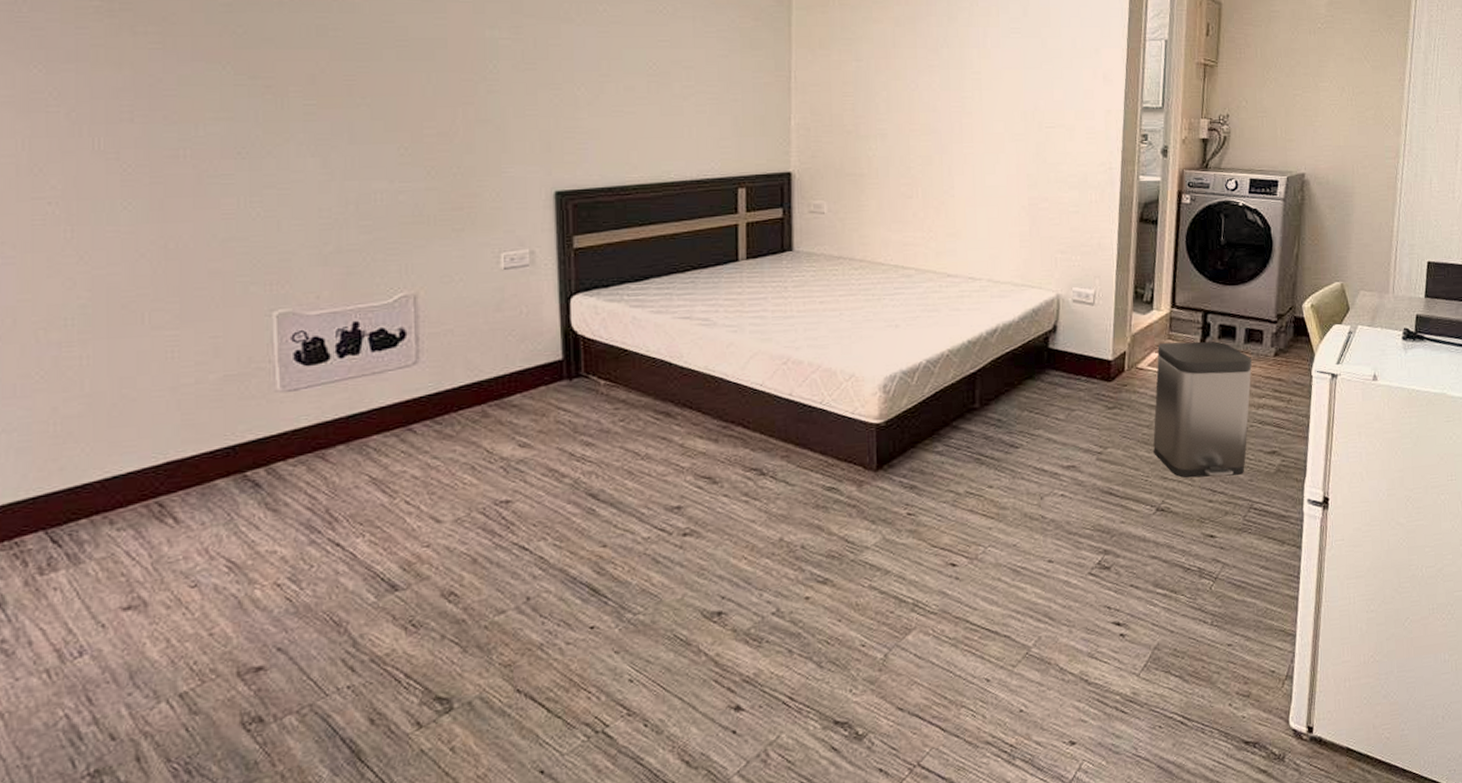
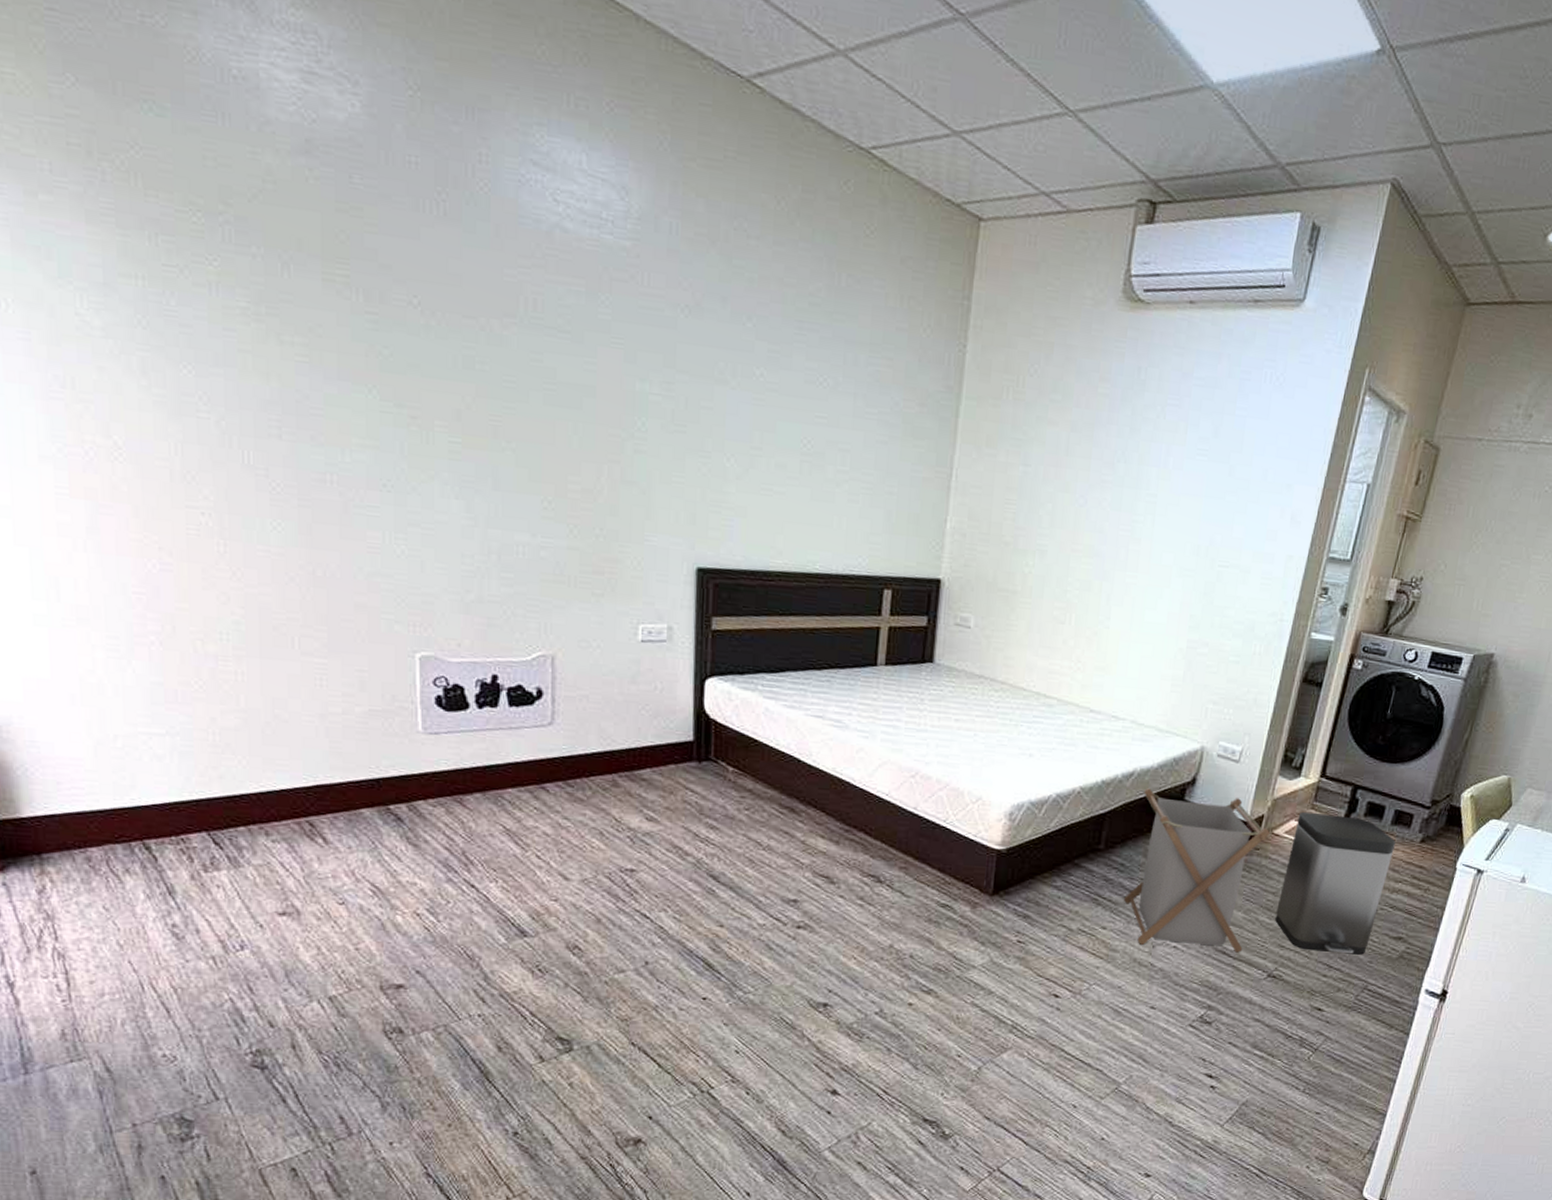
laundry basket: none [1005,339,1135,498] -> present [1123,788,1271,953]

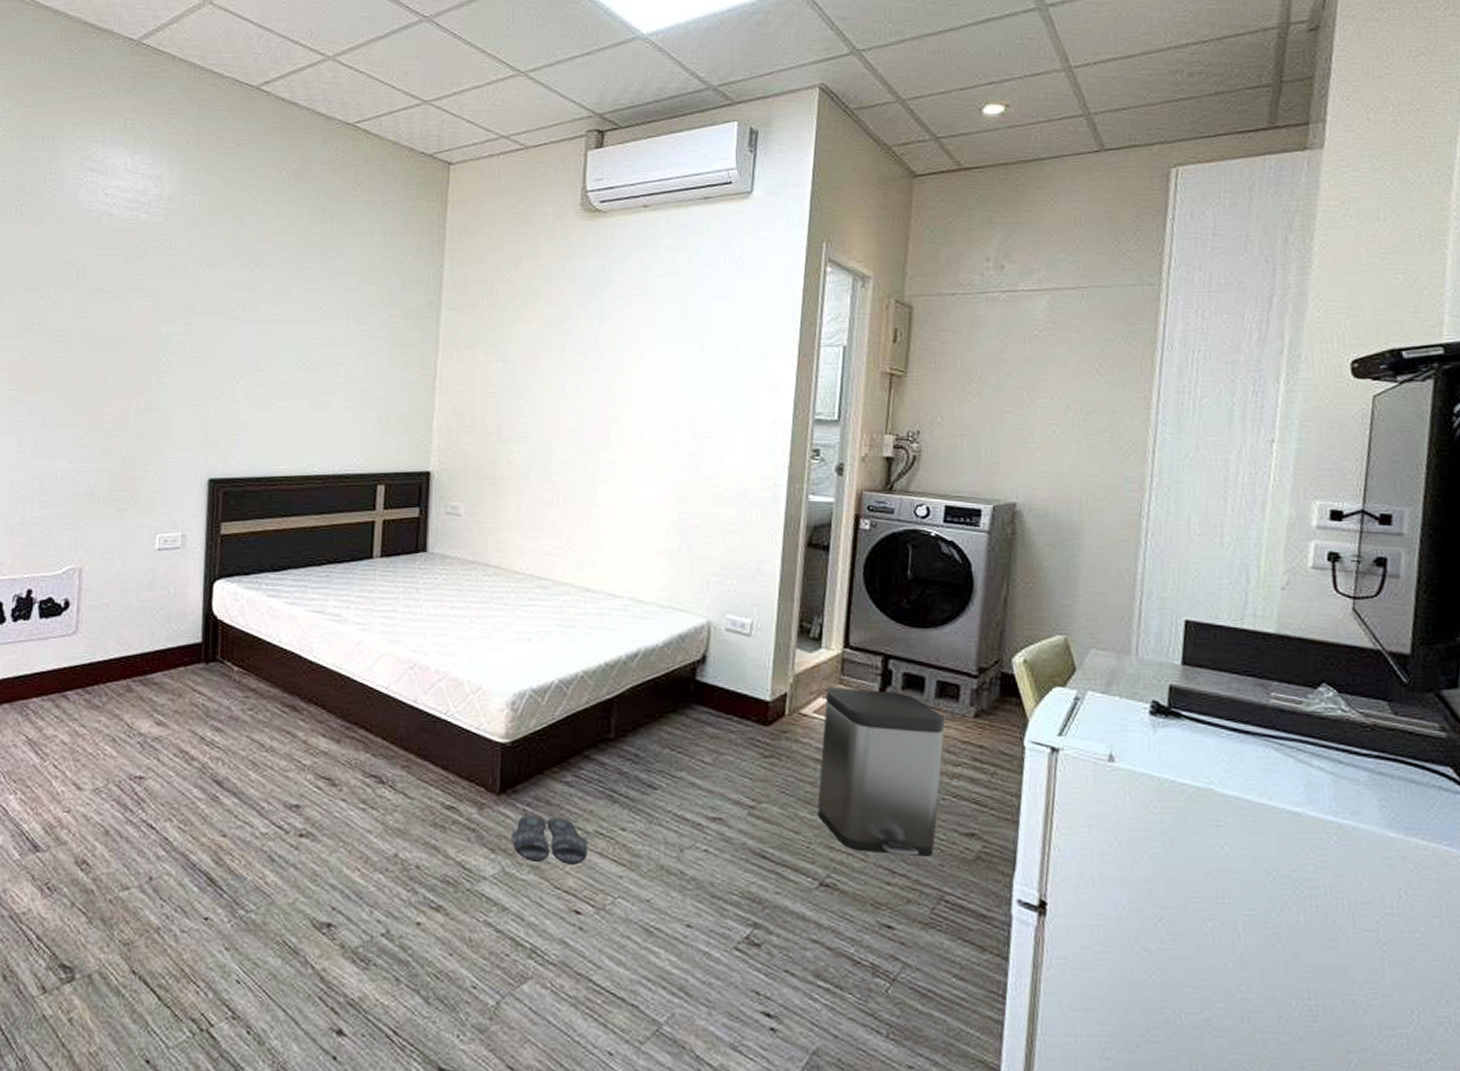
slippers: none [1001,913,1071,957] -> present [511,814,588,865]
laundry basket: present [1123,788,1271,953] -> none [641,669,797,856]

